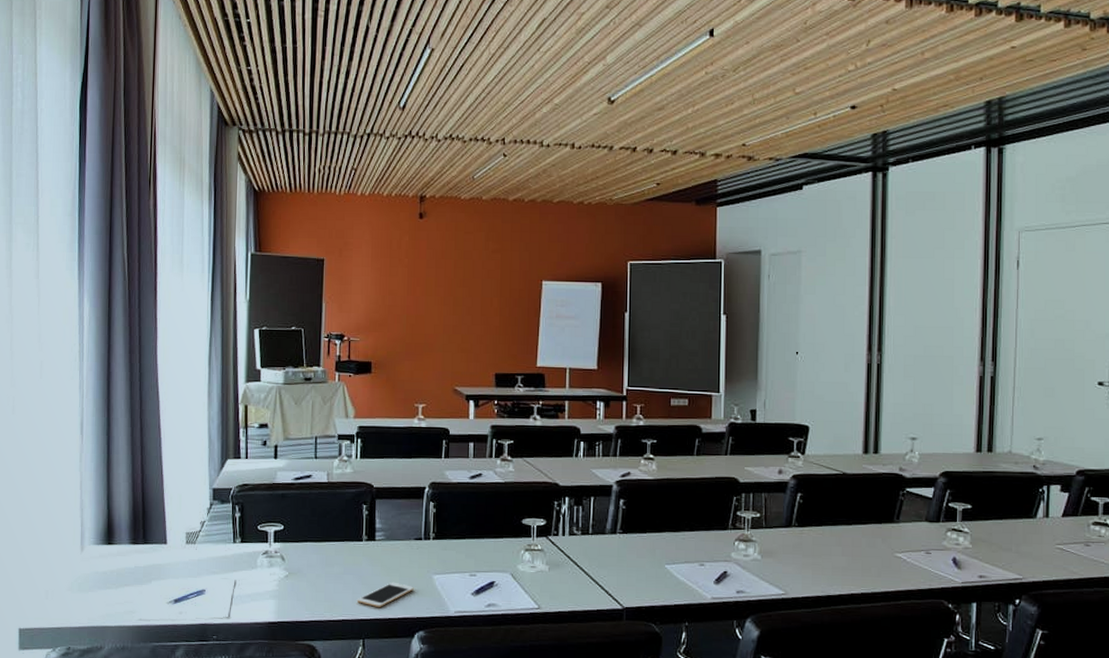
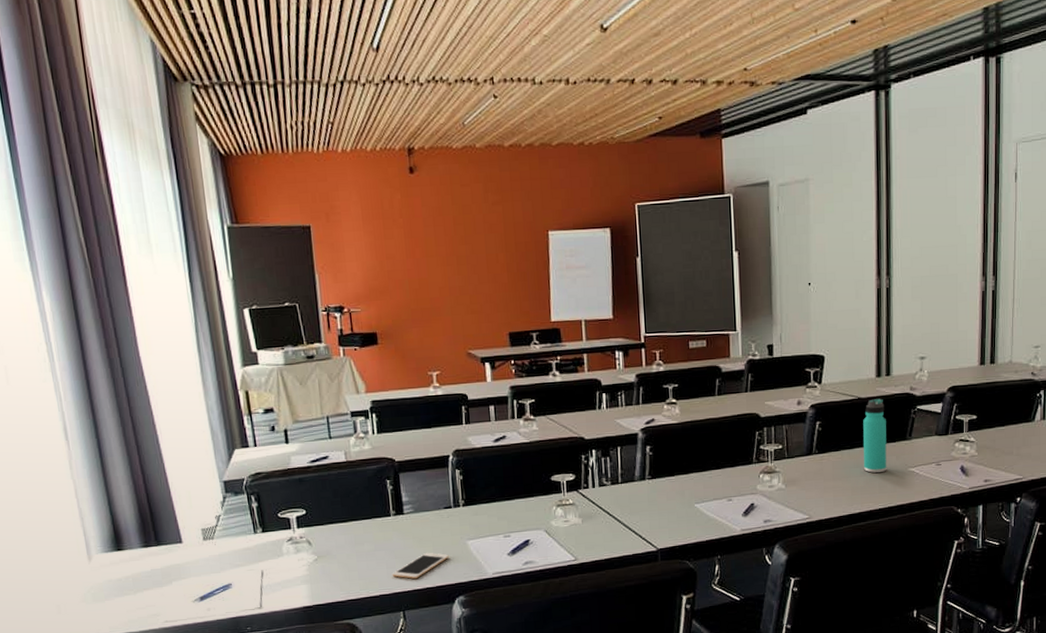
thermos bottle: none [845,476,872,555] -> present [863,398,887,473]

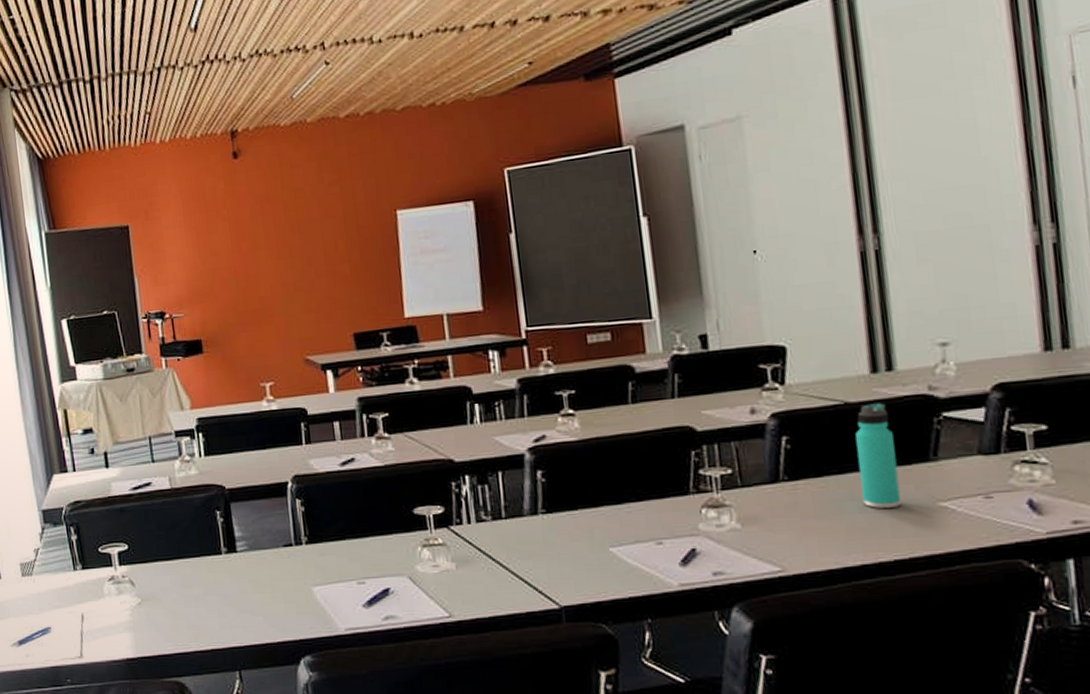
cell phone: present [392,552,449,579] -> none [225,599,291,631]

